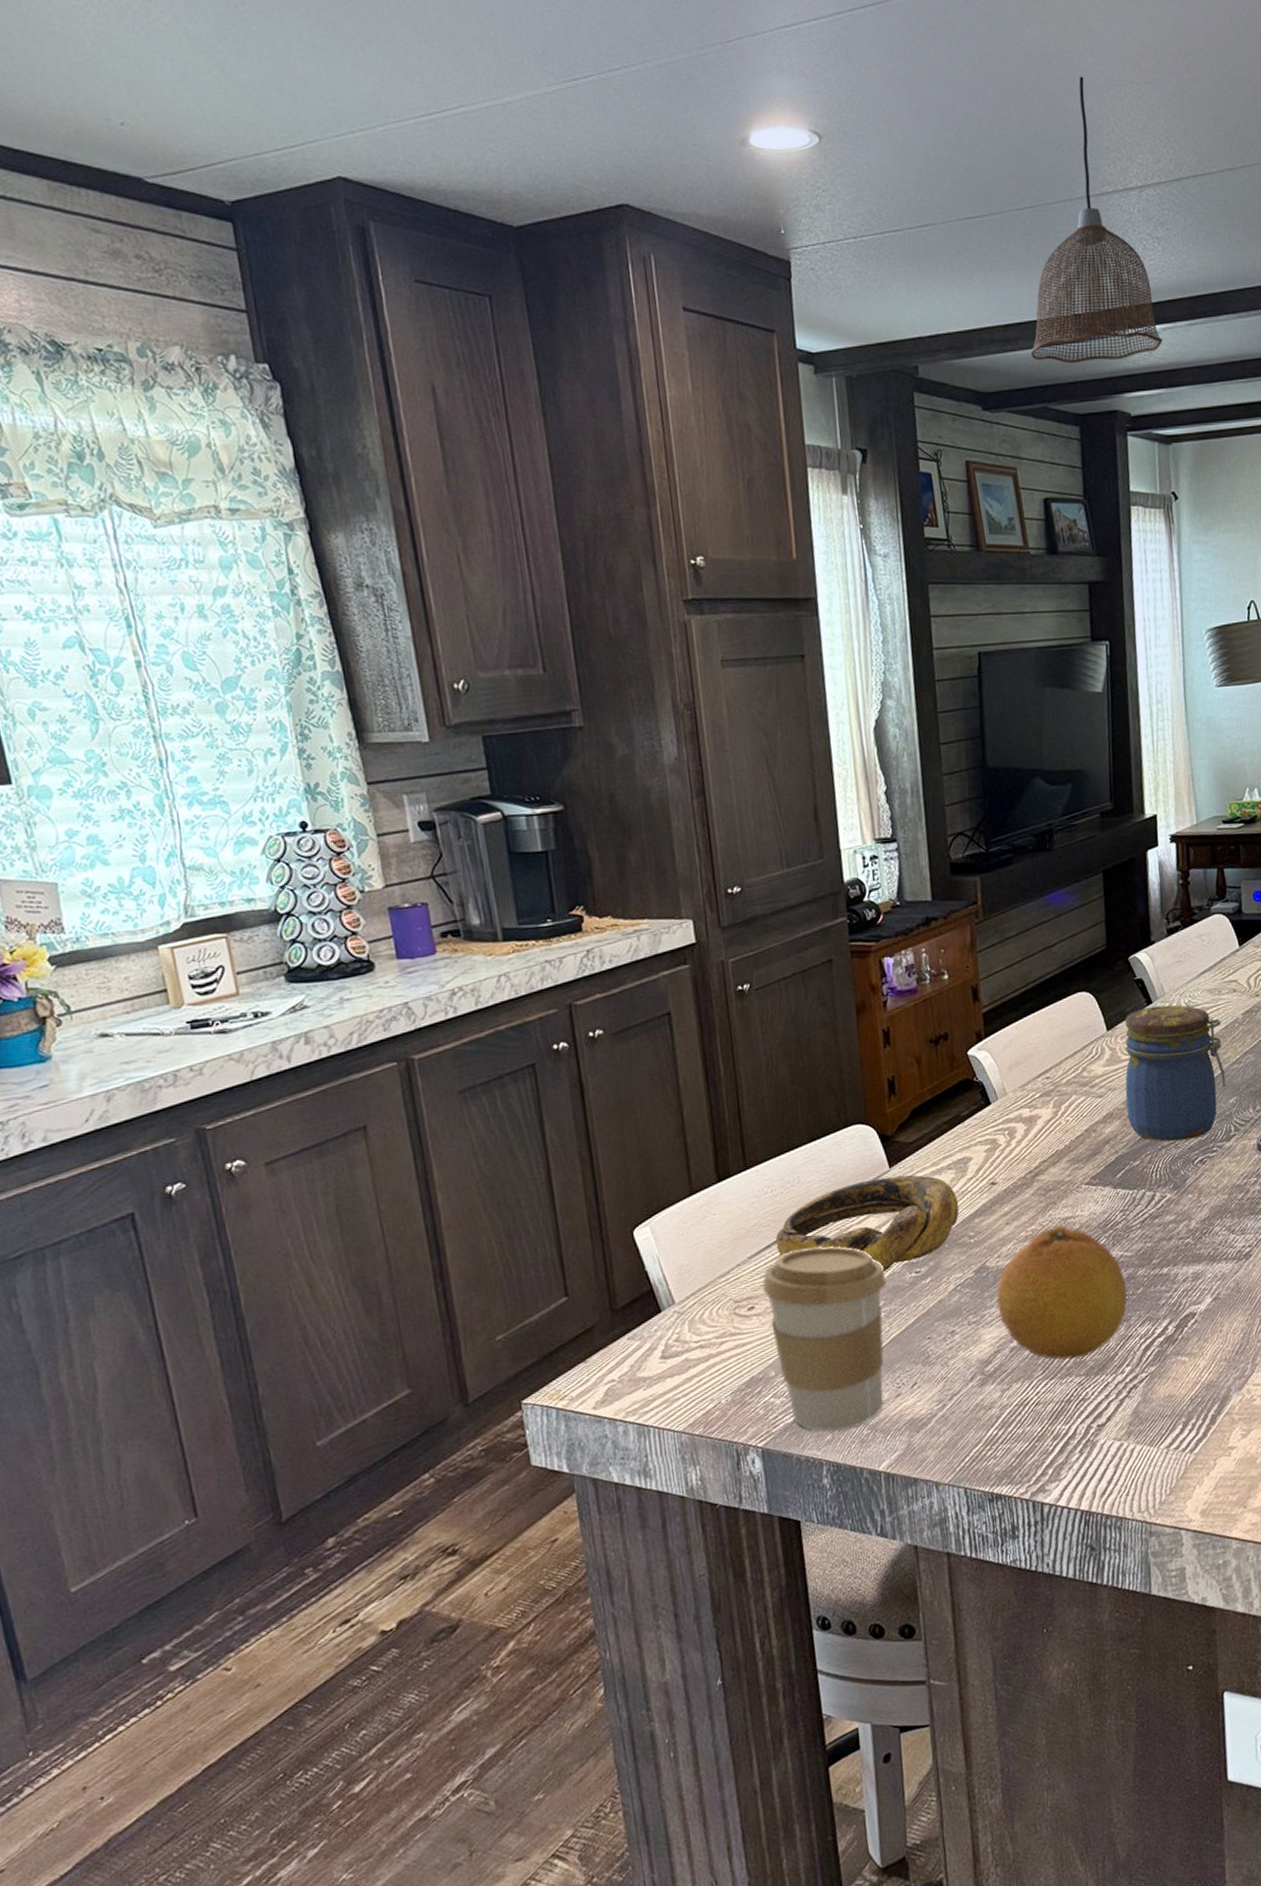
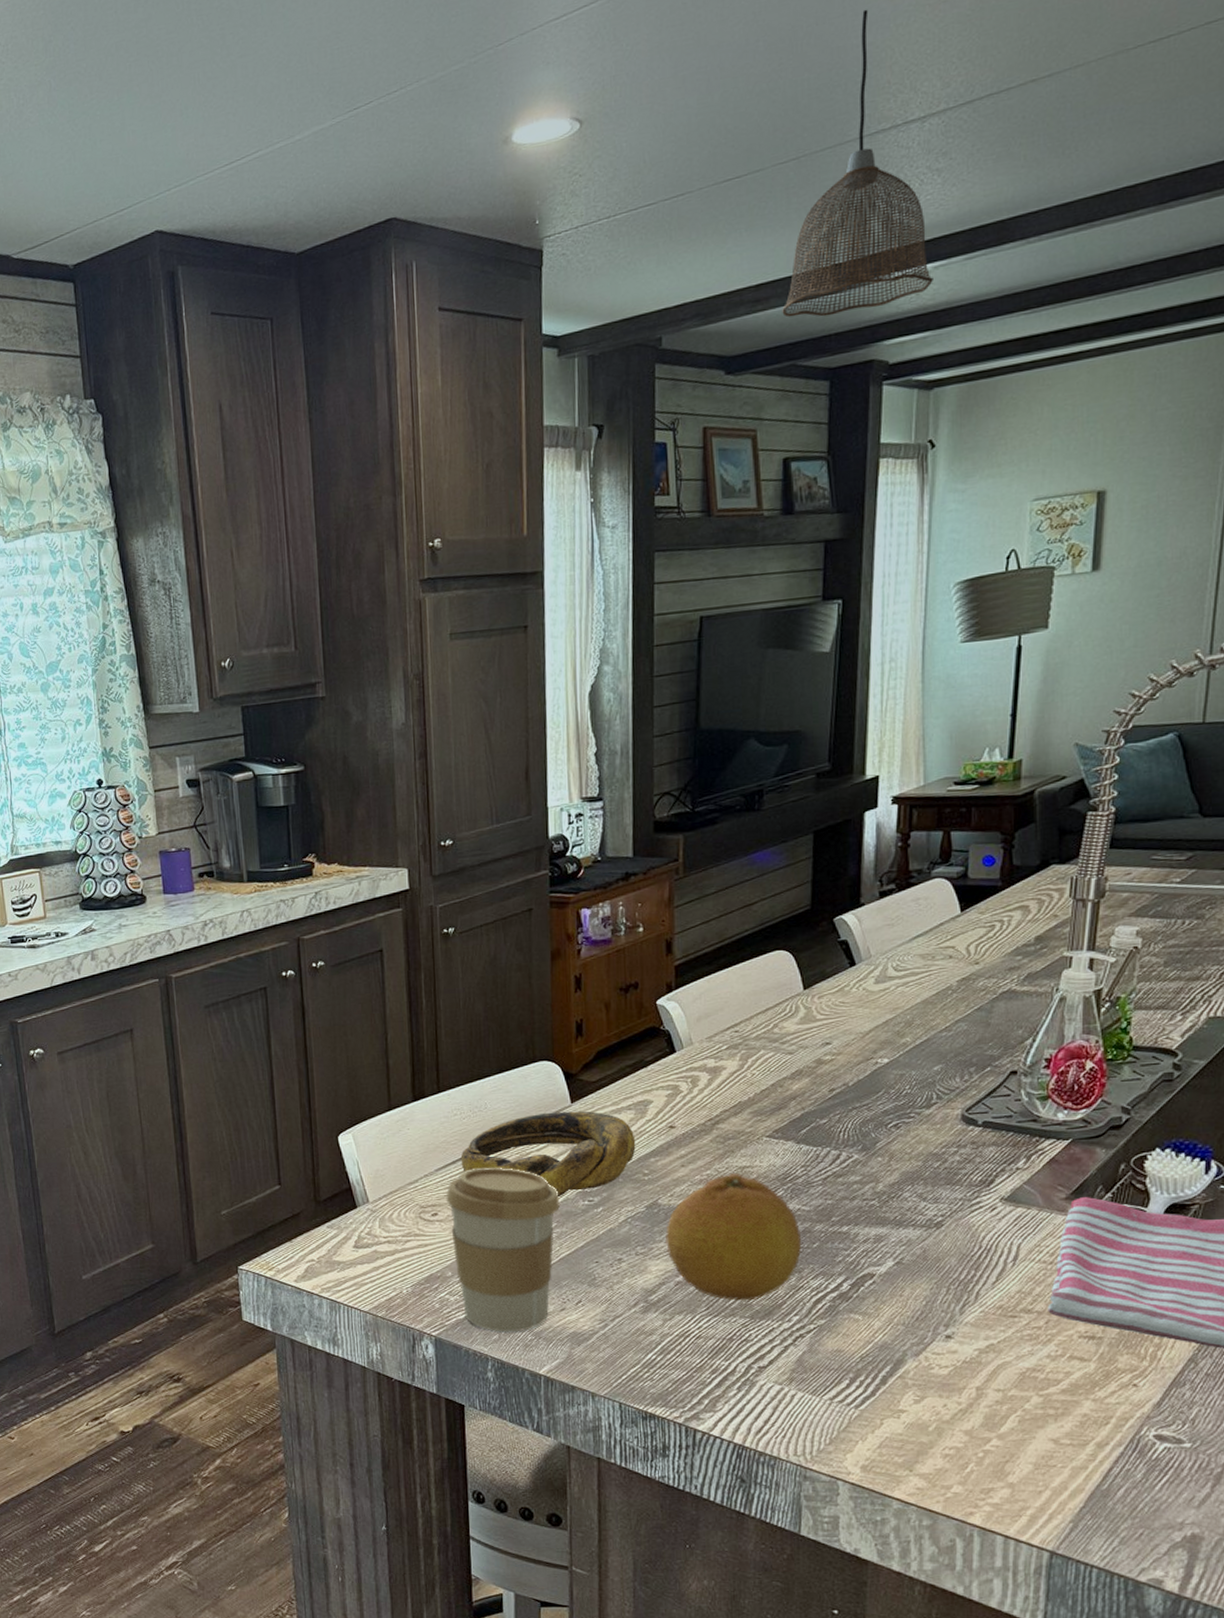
jar: present [1124,1005,1226,1142] -> none [817,968,932,1104]

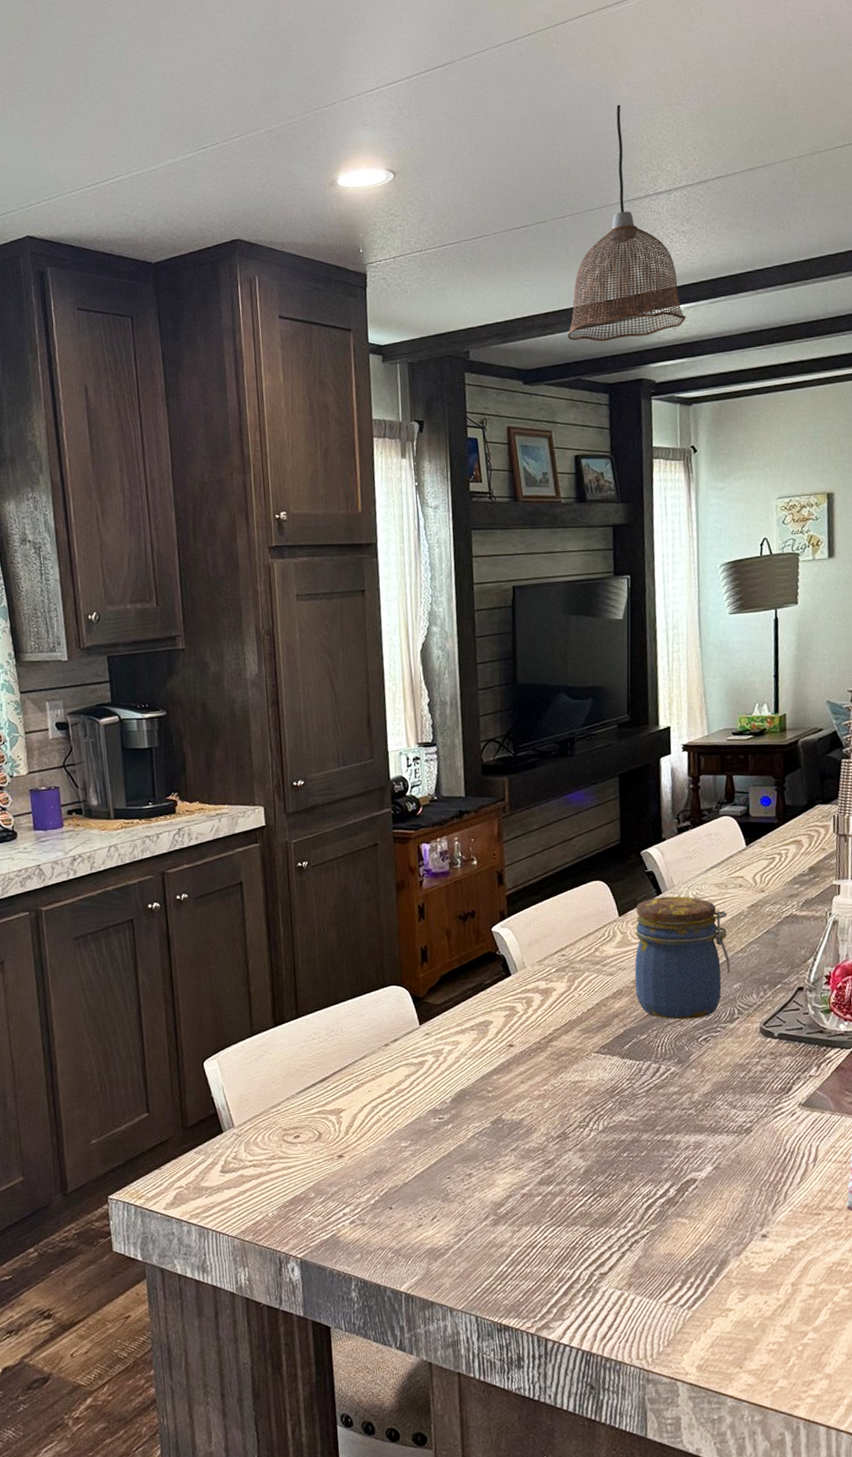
coffee cup: present [445,1167,560,1333] -> none [307,1088,413,1251]
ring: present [460,1111,636,1196] -> none [319,1032,480,1115]
fruit: present [666,1174,802,1301] -> none [510,1088,632,1210]
jar: none [817,968,932,1104] -> present [634,896,730,1020]

